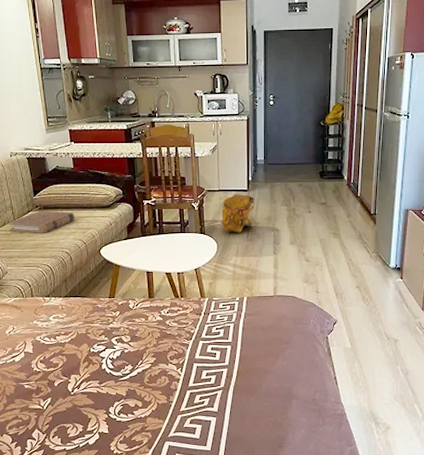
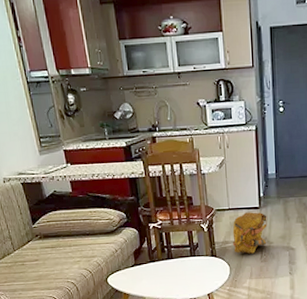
book: present [8,210,75,233] -> none [8,239,79,264]

